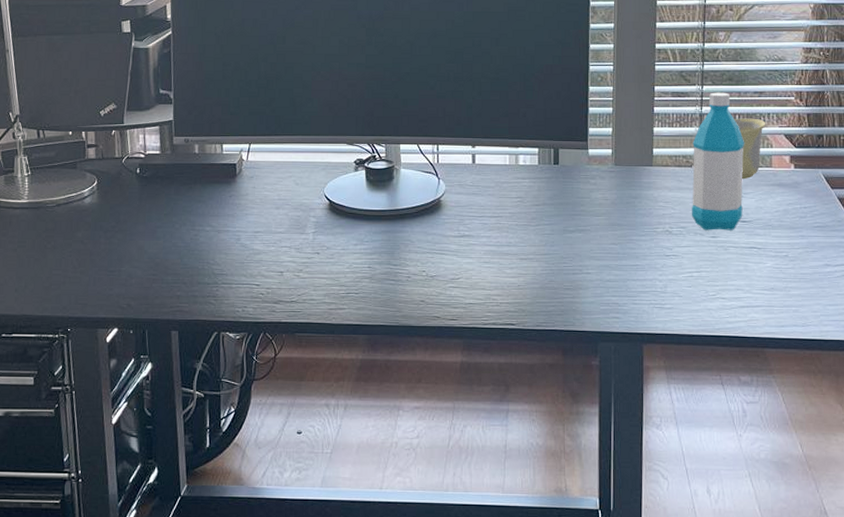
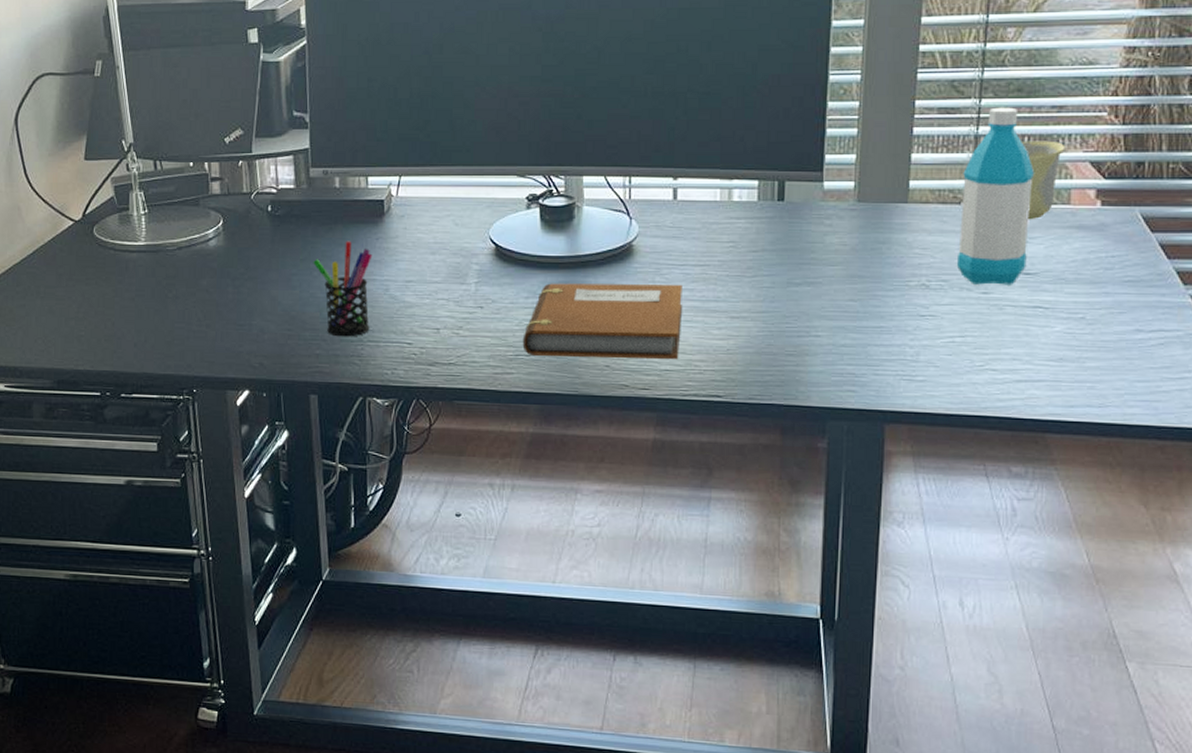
pen holder: none [175,198,226,280] -> present [313,241,373,337]
notebook: none [352,232,481,294] -> present [522,283,682,359]

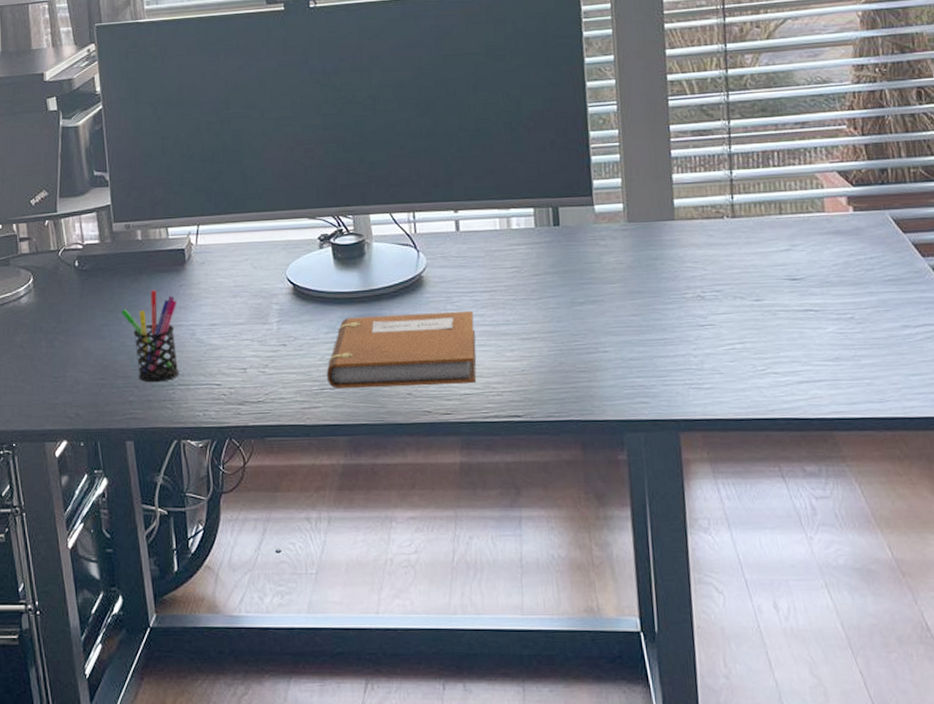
water bottle: present [956,107,1034,285] -> none [722,126,793,293]
cup: present [1021,140,1066,220] -> none [771,154,813,229]

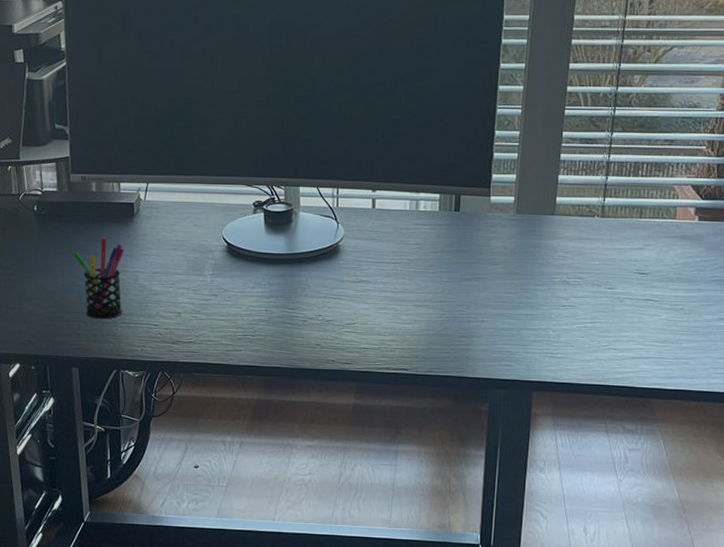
notebook: present [326,310,477,388] -> none [249,276,378,339]

